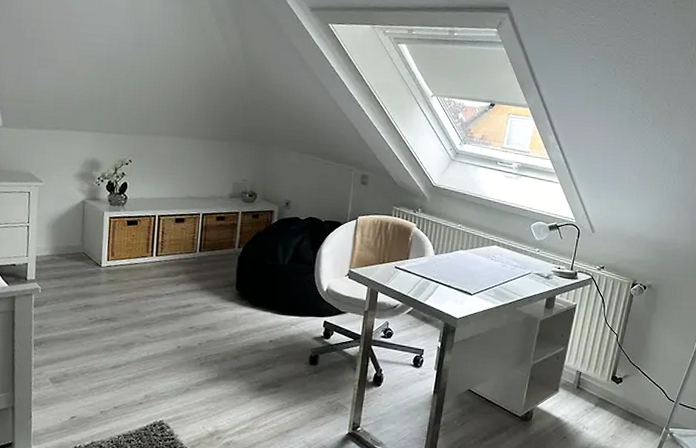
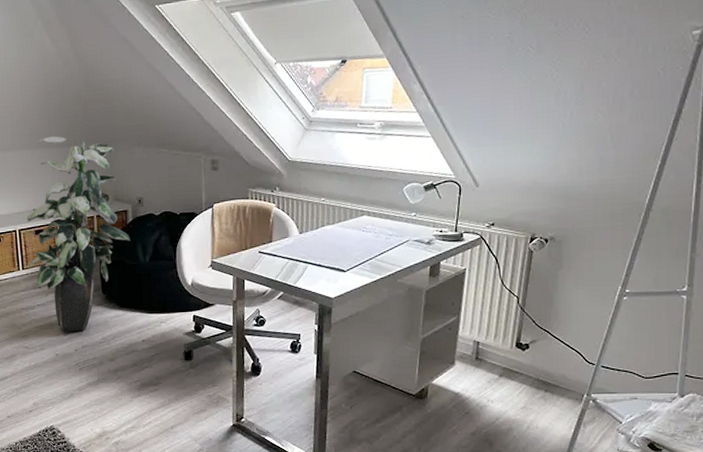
indoor plant: none [165,128,273,325] -> present [26,136,131,331]

